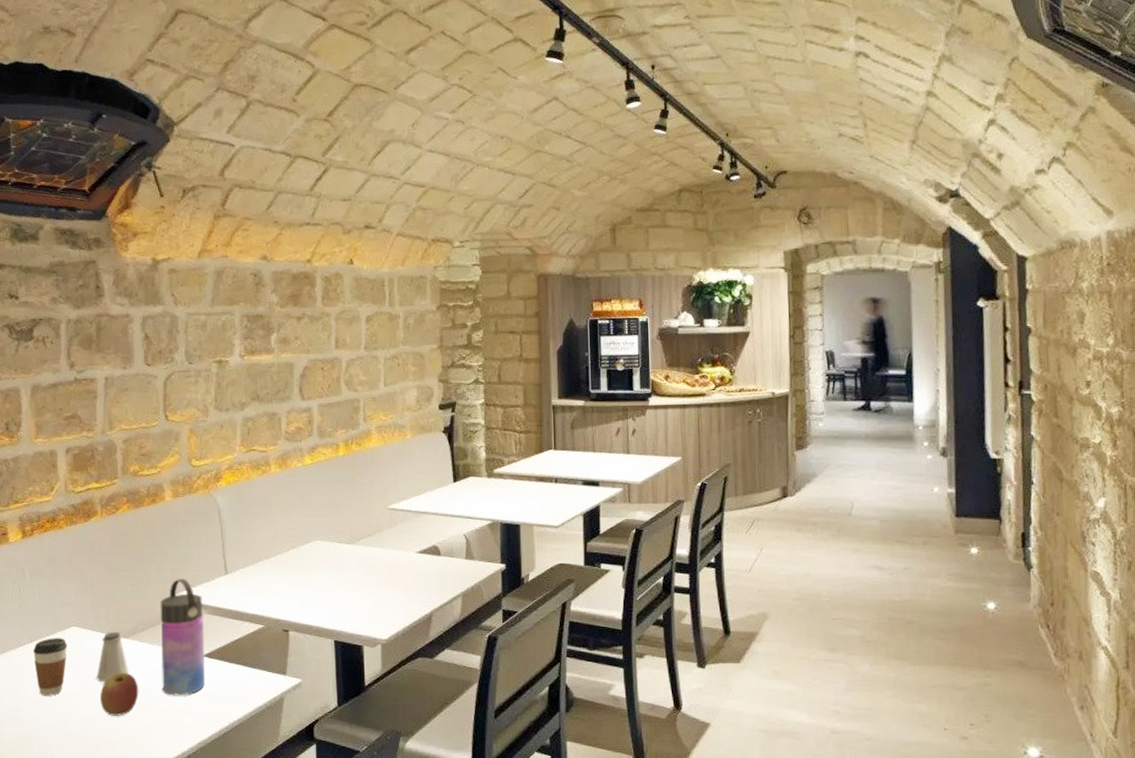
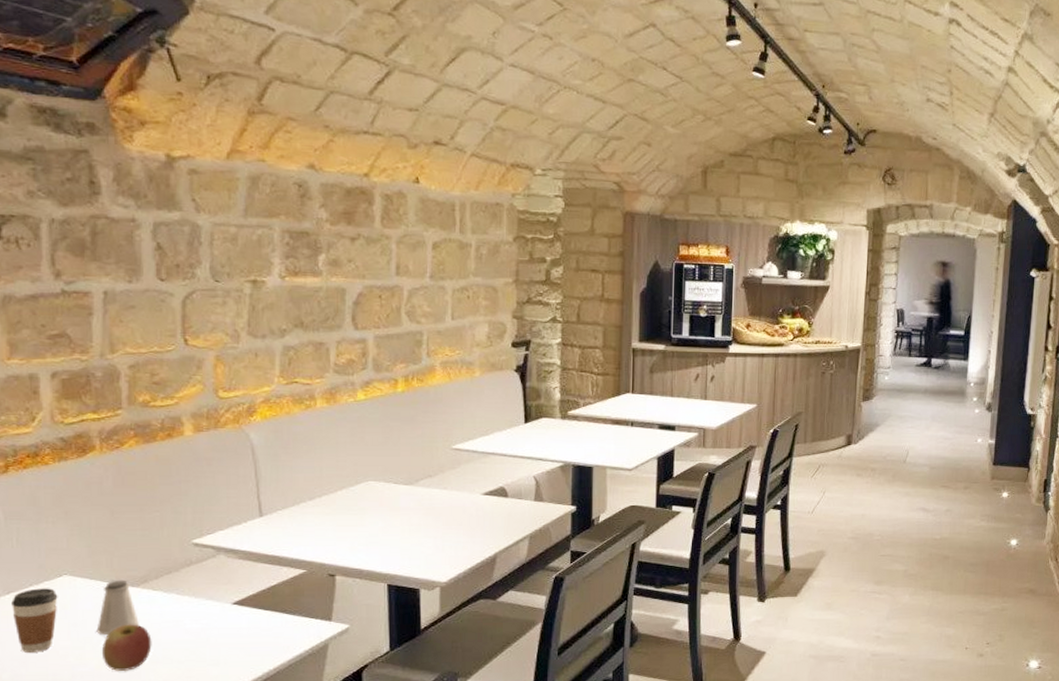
water bottle: present [160,579,206,696] -> none [178,522,235,647]

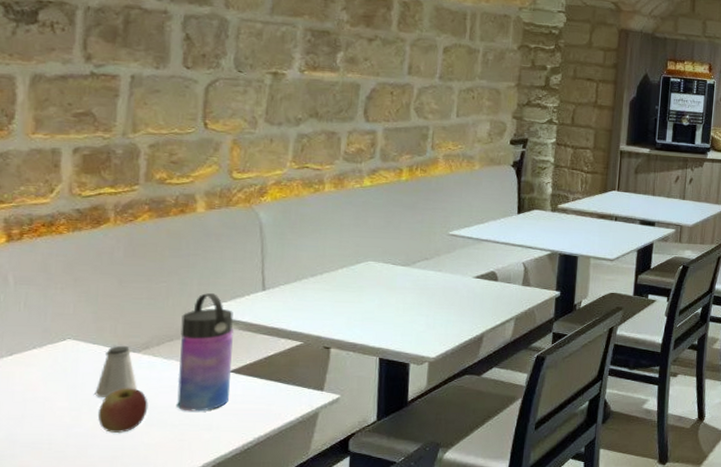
coffee cup: present [11,588,58,653] -> none [13,351,60,413]
water bottle: none [178,522,235,647] -> present [177,293,234,412]

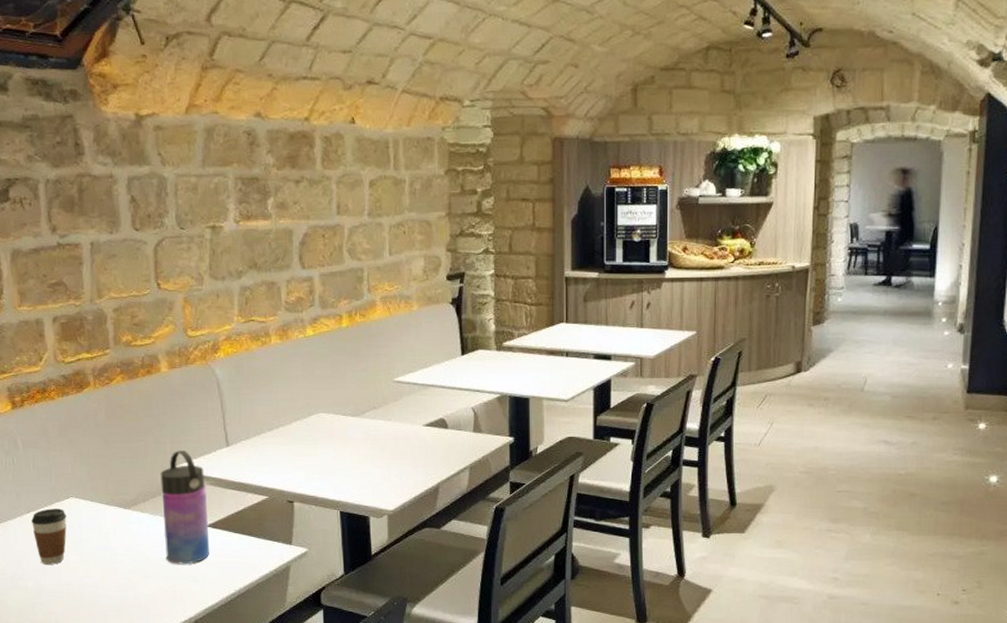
coffee cup: none [13,351,60,413] -> present [31,508,67,565]
saltshaker: present [94,345,137,397] -> none [98,502,131,551]
apple: present [97,388,148,434] -> none [102,542,143,585]

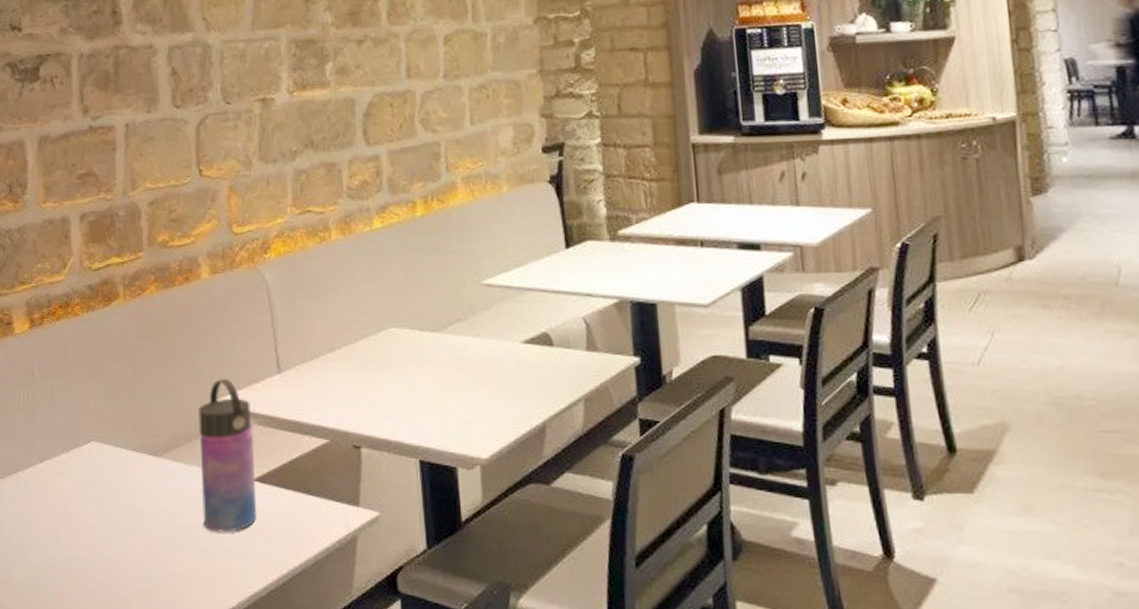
coffee cup: present [31,508,67,565] -> none [45,456,87,531]

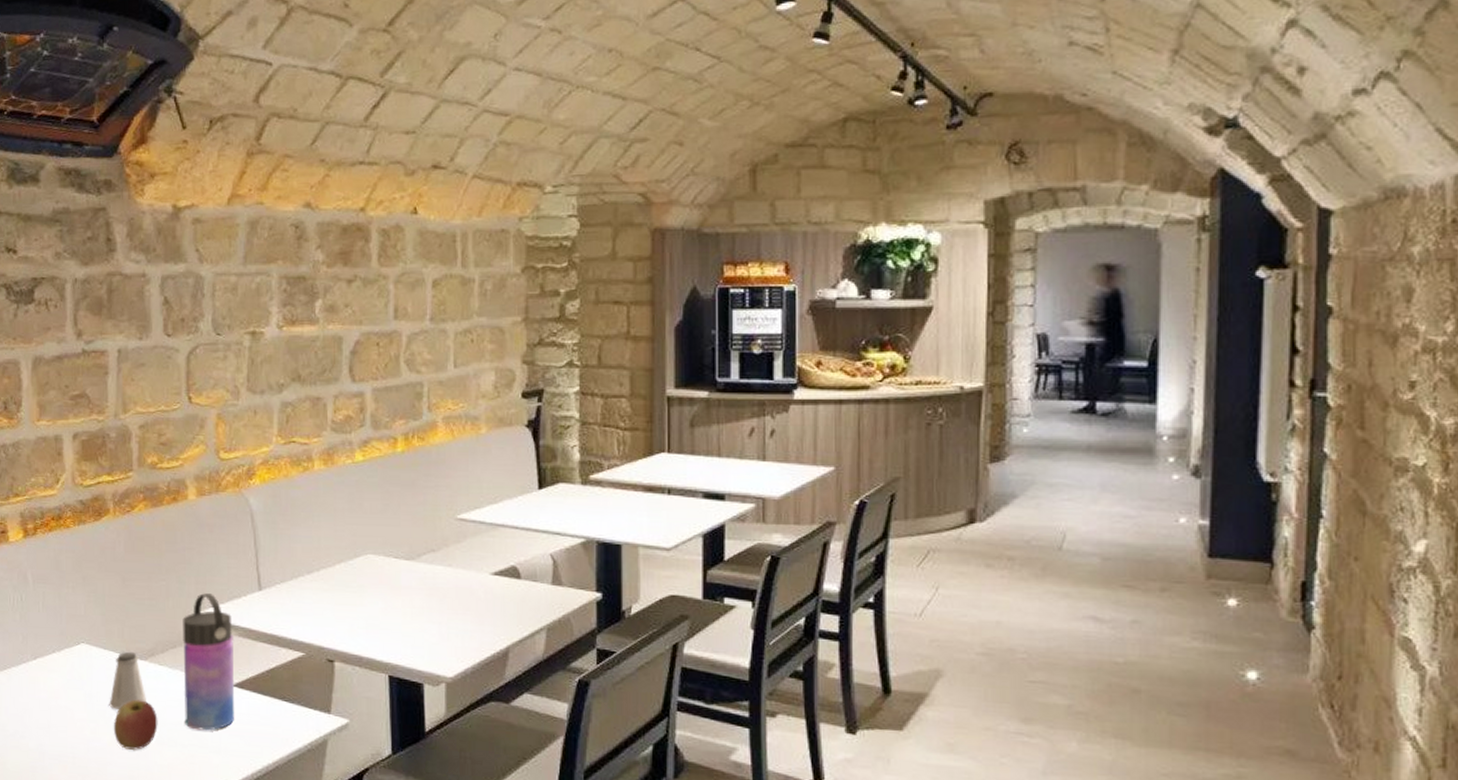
saltshaker: none [122,448,162,513] -> present [109,651,146,709]
apple: none [126,501,175,560] -> present [113,699,158,751]

